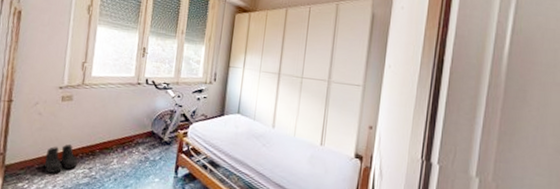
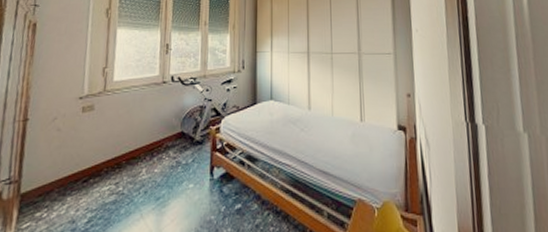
boots: present [44,144,78,173] -> none [65,158,103,195]

